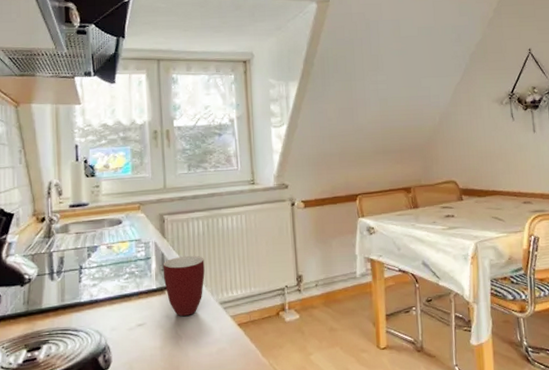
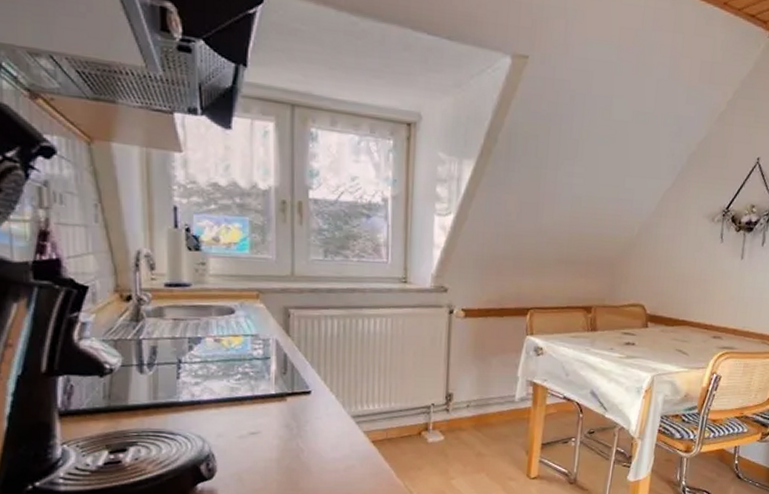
mug: present [163,255,205,316] -> none [284,359,337,427]

